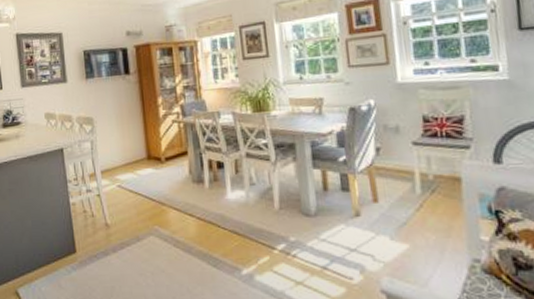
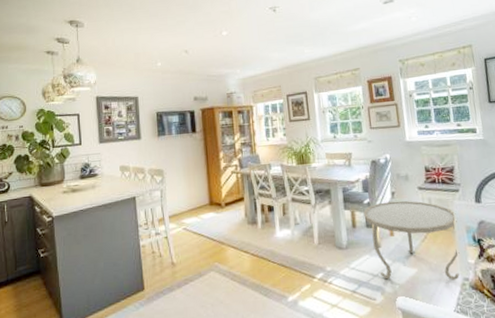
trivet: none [338,158,469,261] -> present [363,200,460,280]

